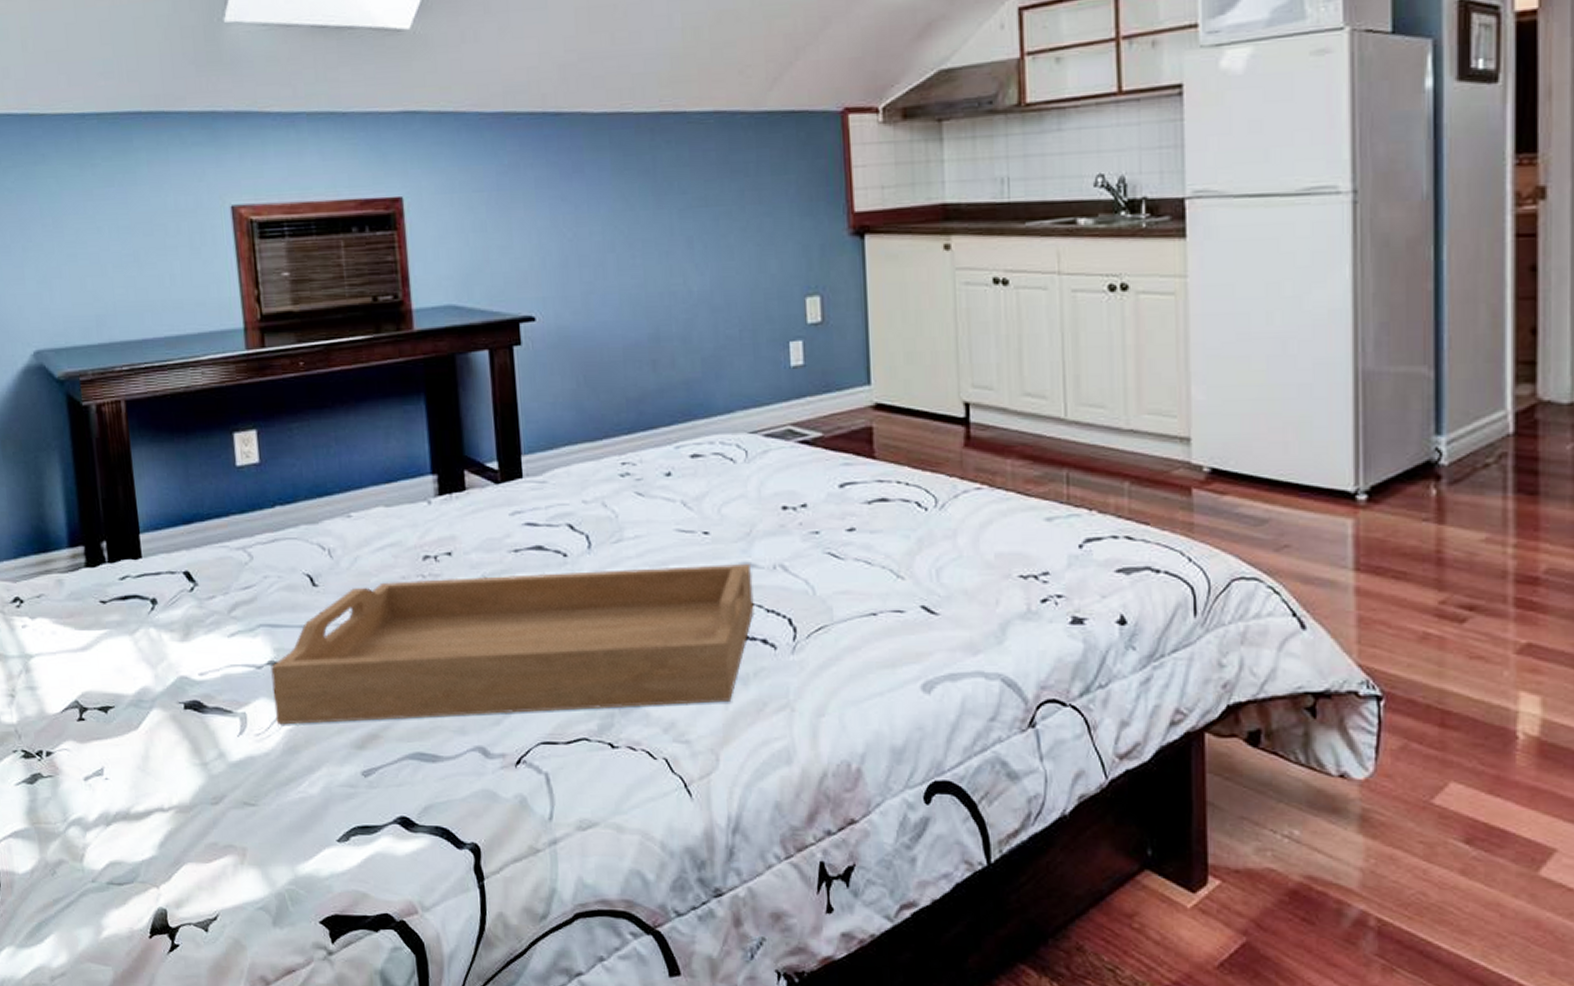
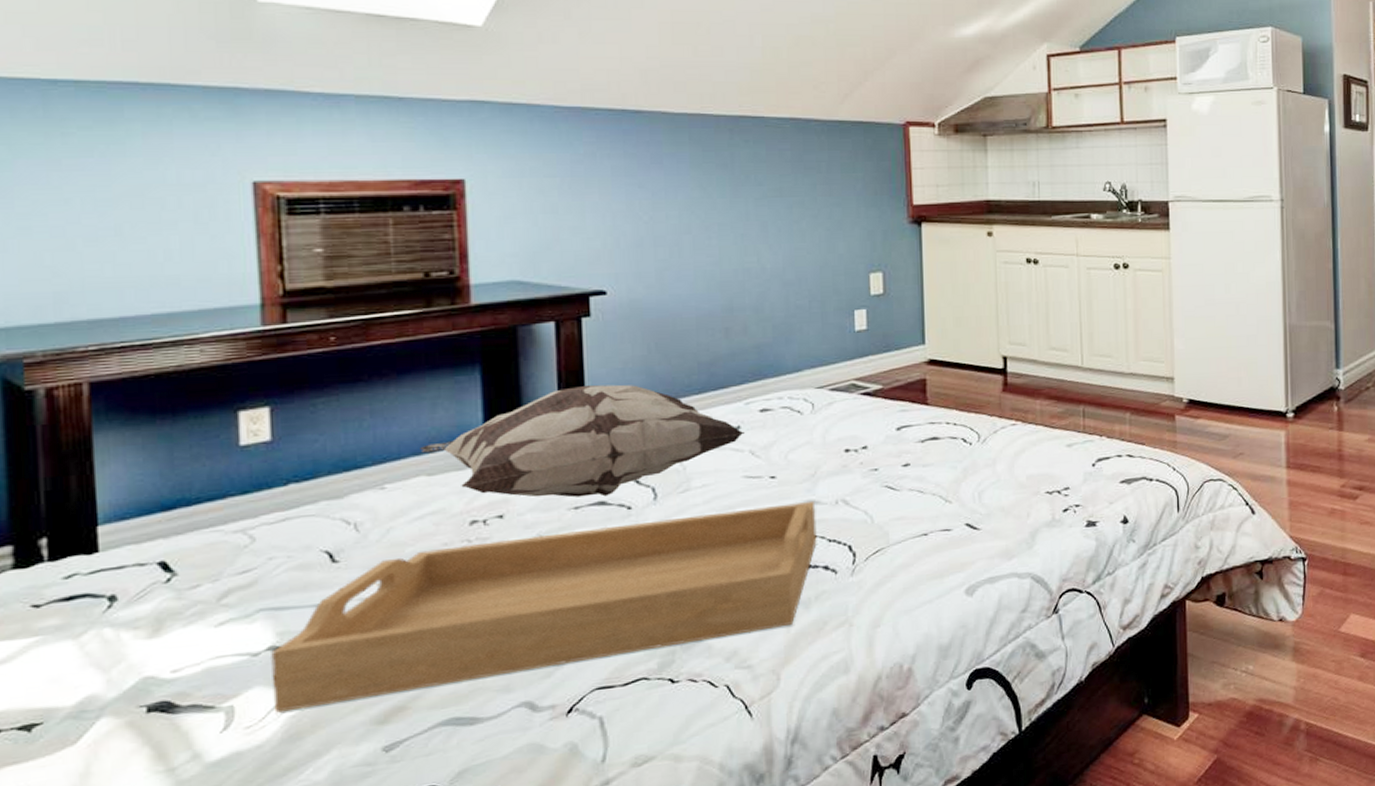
decorative pillow: none [378,419,676,541] -> present [420,384,745,498]

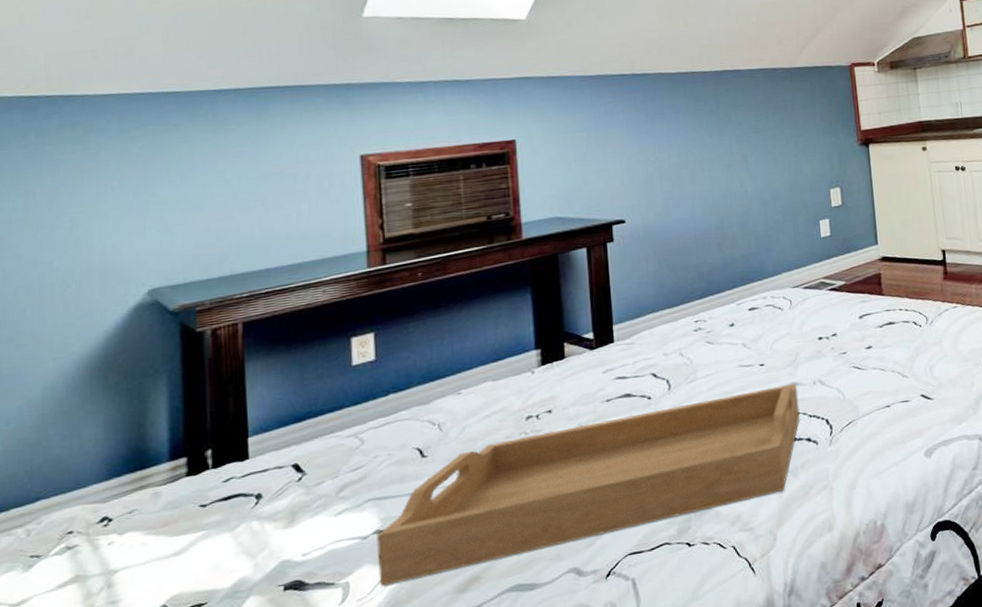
decorative pillow: present [420,384,745,498] -> none [487,295,738,394]

